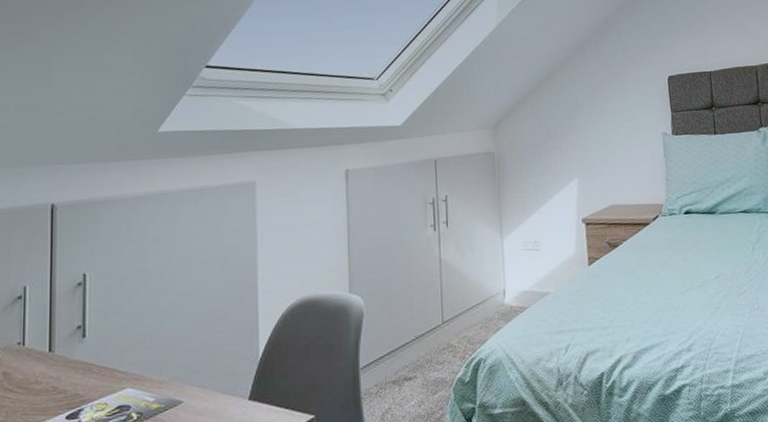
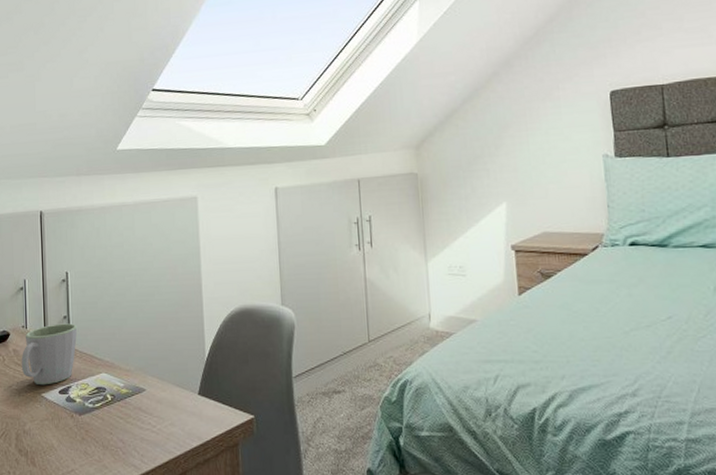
mug: none [13,333,96,413] -> present [21,323,78,385]

